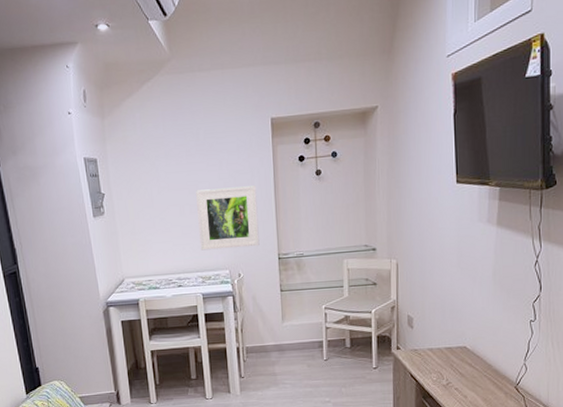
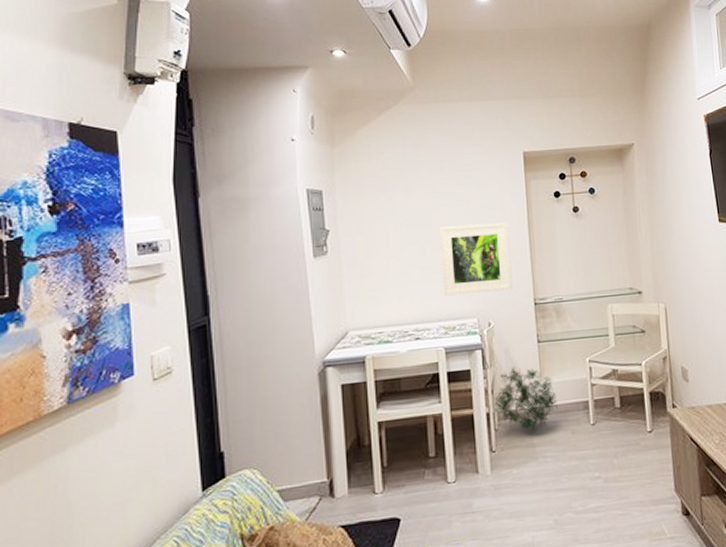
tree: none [243,311,297,364] -> present [494,367,559,433]

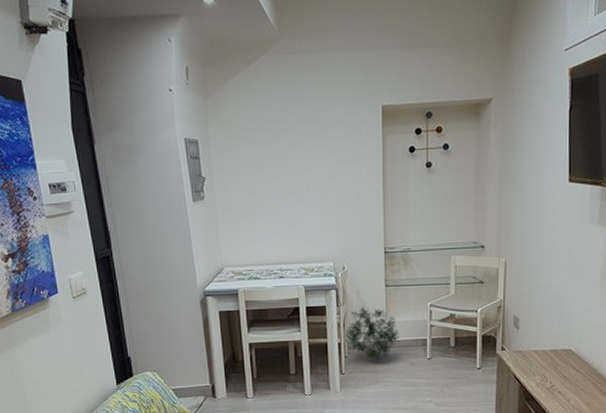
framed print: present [439,222,513,296] -> none [301,175,366,241]

